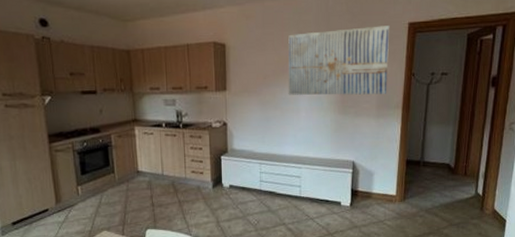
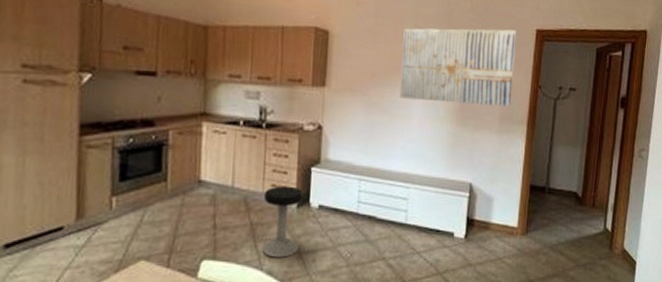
stool: none [186,171,216,226] -> present [262,186,303,258]

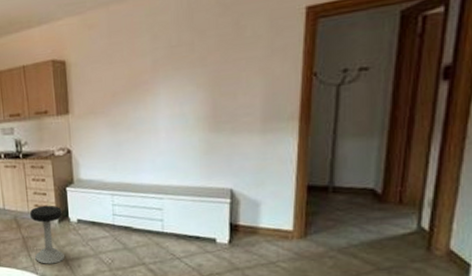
wall art: present [399,28,517,106] -> none [140,14,279,114]

